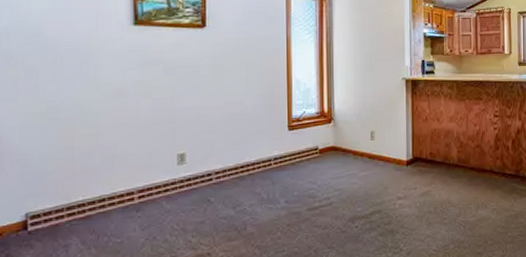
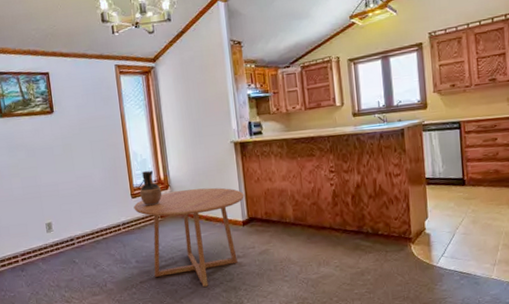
dining table: none [289,124,411,230] -> present [133,187,245,287]
ceramic jug: none [299,102,324,140] -> present [140,170,162,206]

